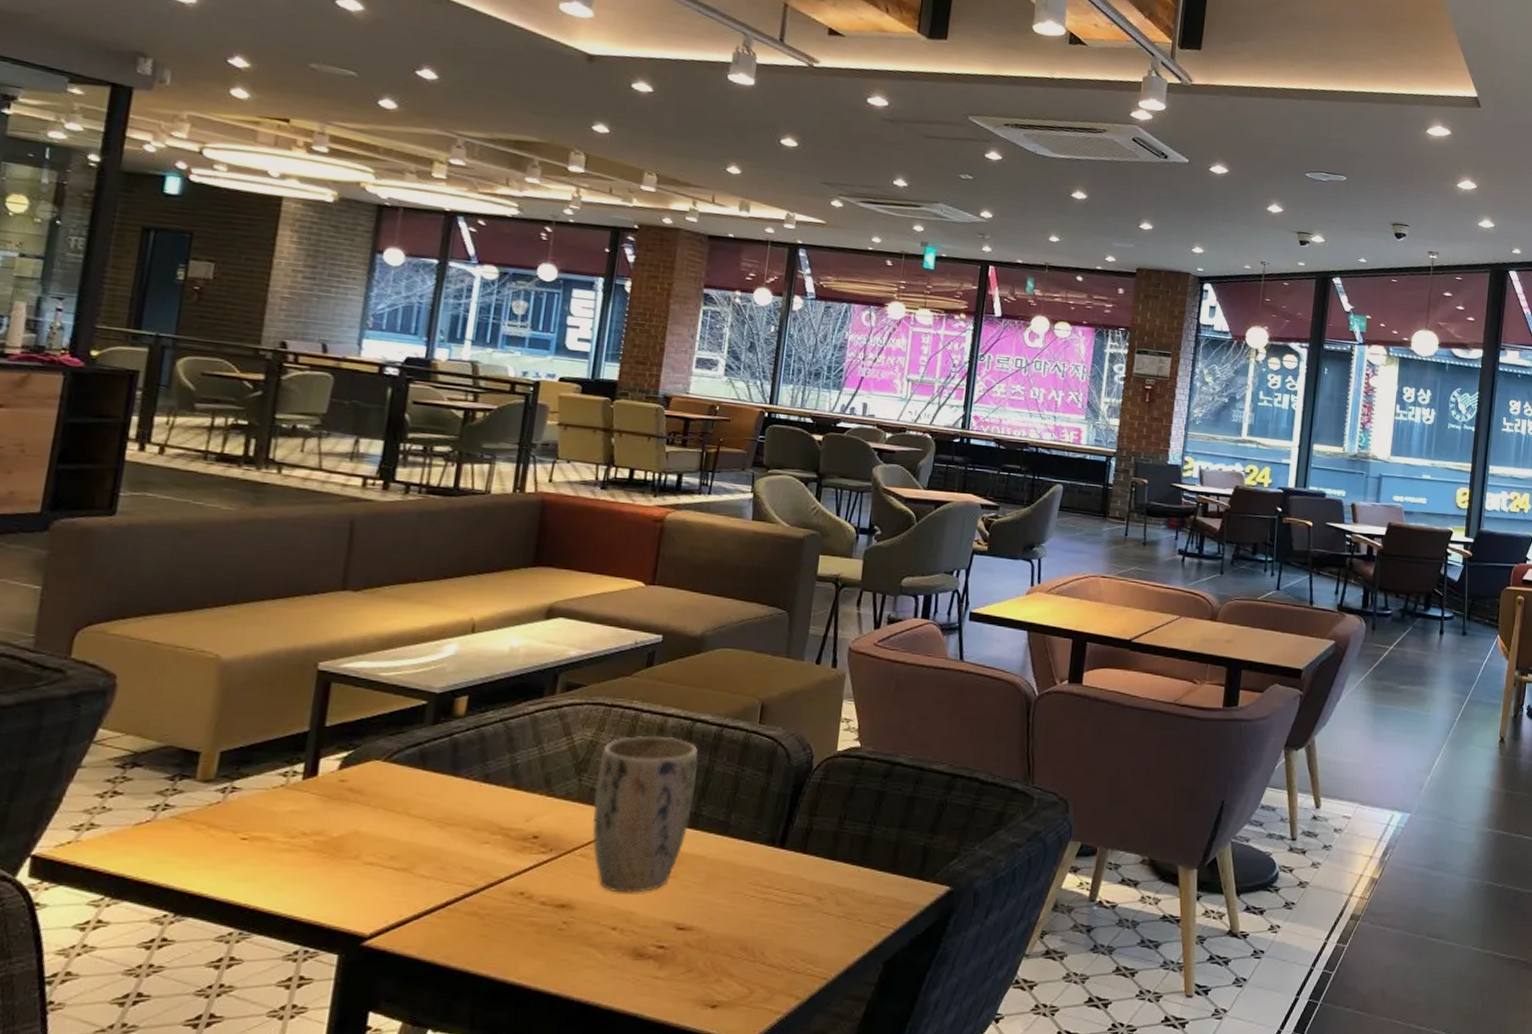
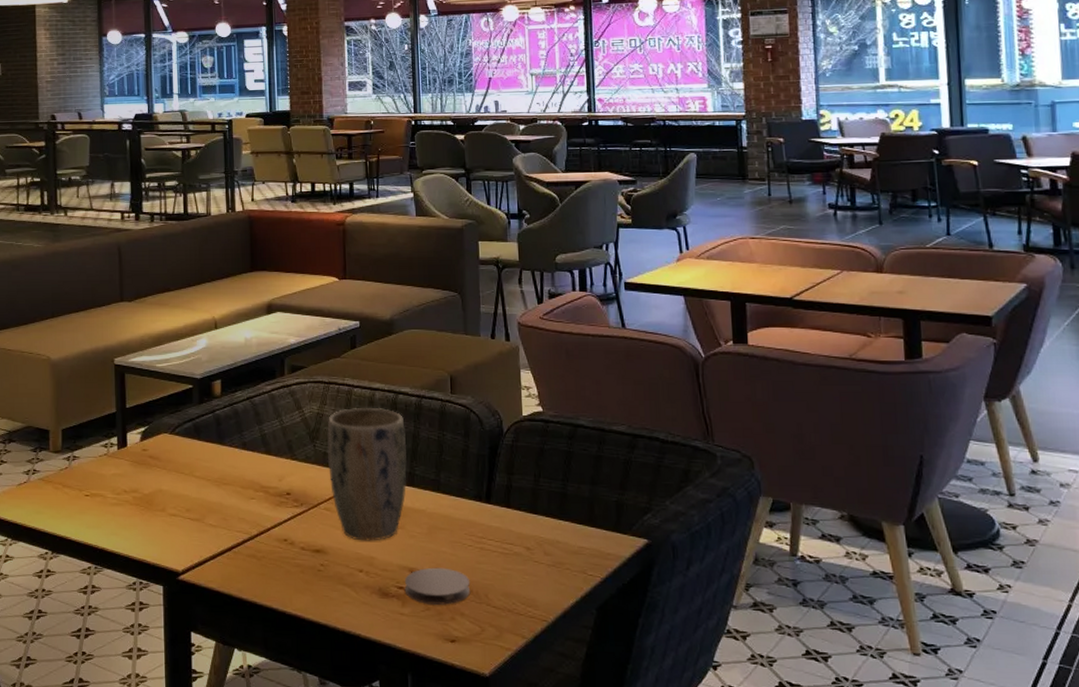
coaster: none [665,922,747,965] -> present [404,567,470,605]

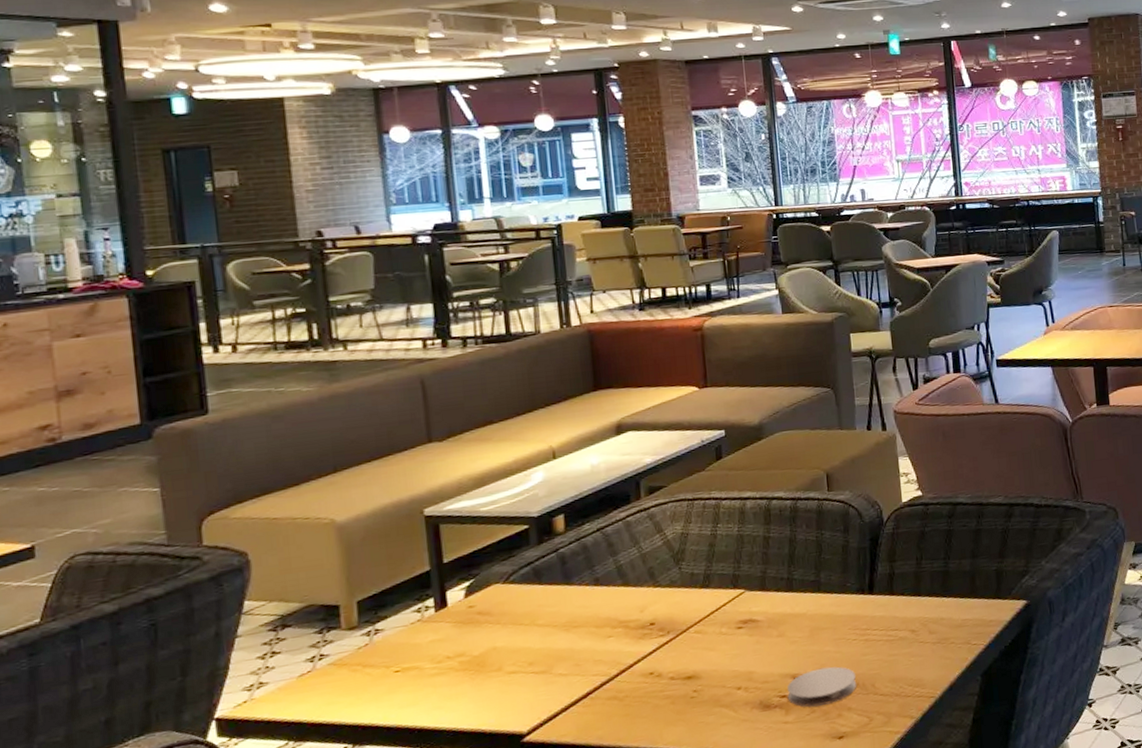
plant pot: present [327,407,407,541] -> none [694,516,785,658]

